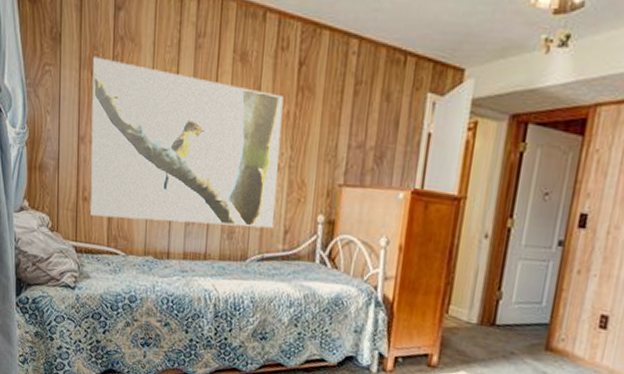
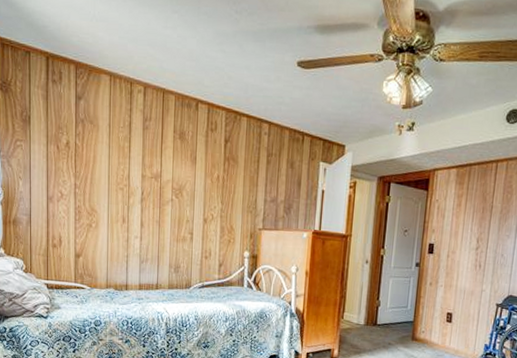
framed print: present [90,57,284,229] -> none [58,135,214,263]

